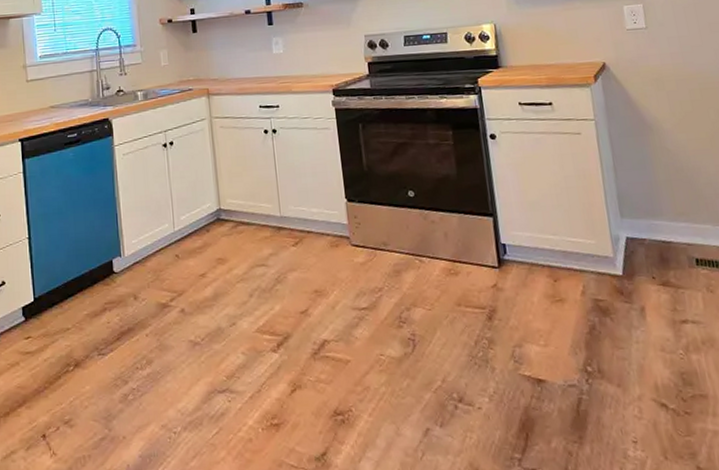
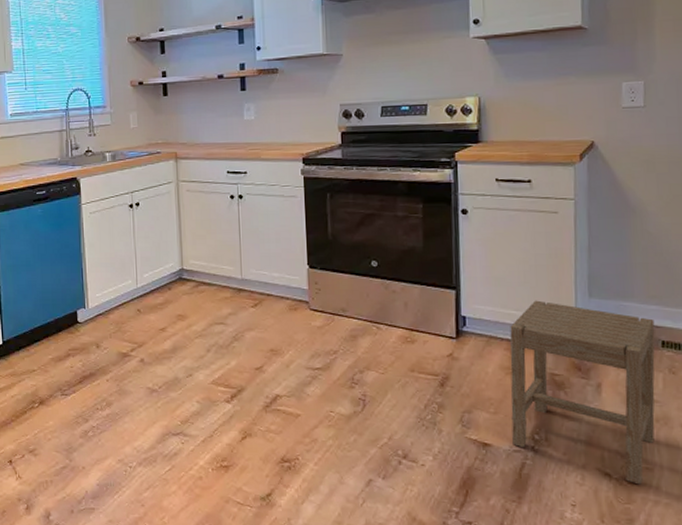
stool: none [549,223,704,414] -> present [510,300,655,485]

